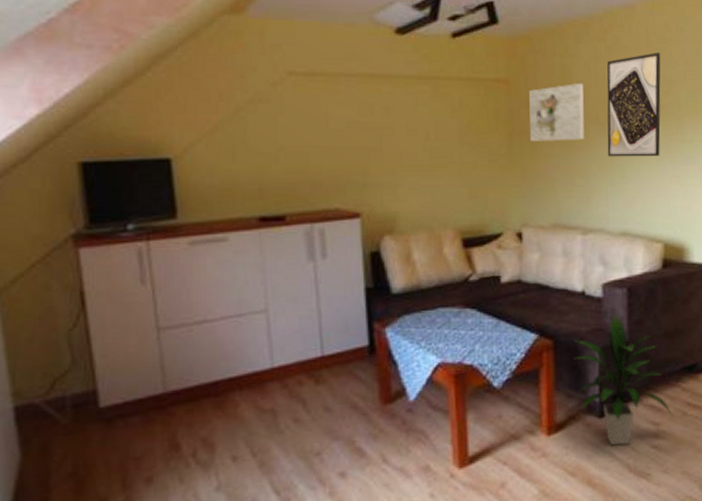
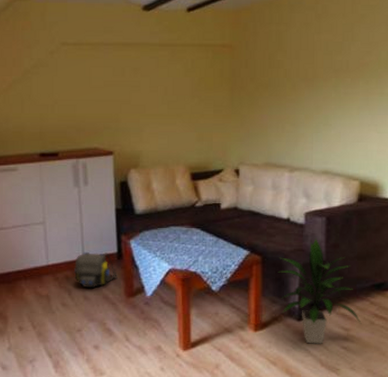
shoulder bag: none [309,346,370,396] -> present [73,252,118,289]
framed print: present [529,82,585,142] -> none [249,46,296,96]
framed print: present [607,52,661,157] -> none [314,18,365,108]

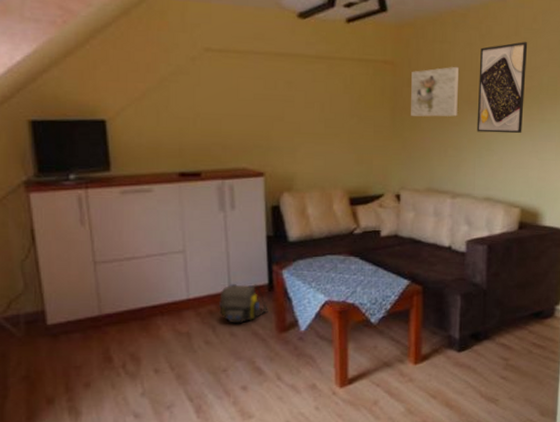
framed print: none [249,46,296,96] -> present [411,66,460,117]
indoor plant: present [277,238,362,344] -> none [438,266,521,375]
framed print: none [314,18,365,108] -> present [476,42,528,134]

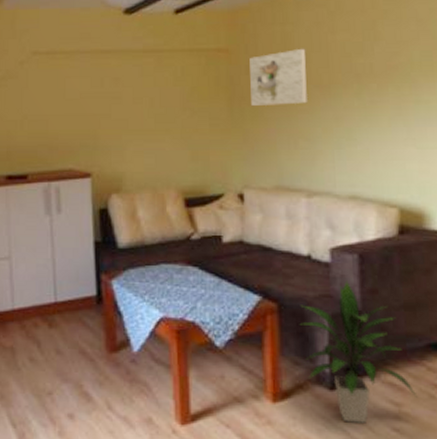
shoulder bag: present [218,284,268,324] -> none [43,295,97,340]
indoor plant: none [438,266,521,375] -> present [299,281,418,423]
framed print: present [476,42,528,134] -> none [330,14,392,120]

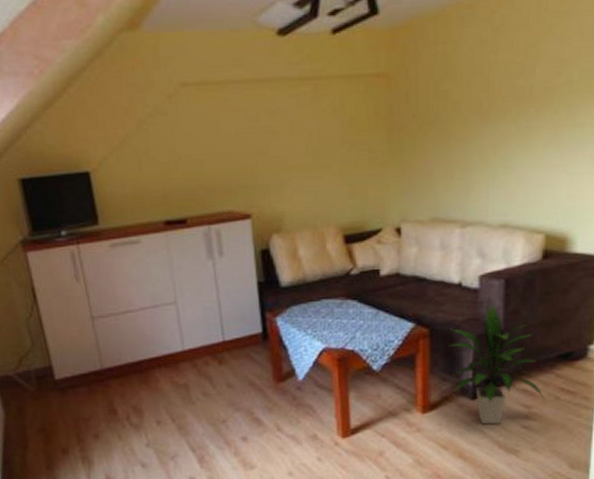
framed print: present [249,48,307,107] -> none [410,70,468,137]

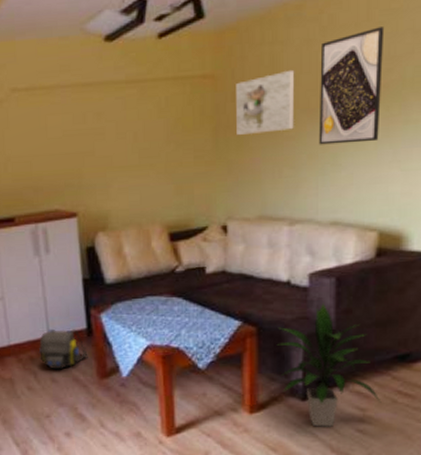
shoulder bag: none [213,333,264,375] -> present [38,329,88,370]
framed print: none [410,70,468,137] -> present [236,69,295,136]
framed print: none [489,29,554,148] -> present [318,27,385,145]

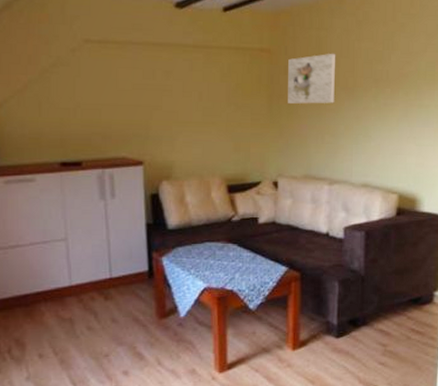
shoulder bag: present [38,329,88,370] -> none [100,271,148,310]
indoor plant: present [276,303,382,427] -> none [316,253,399,361]
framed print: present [318,27,385,145] -> none [354,27,405,120]

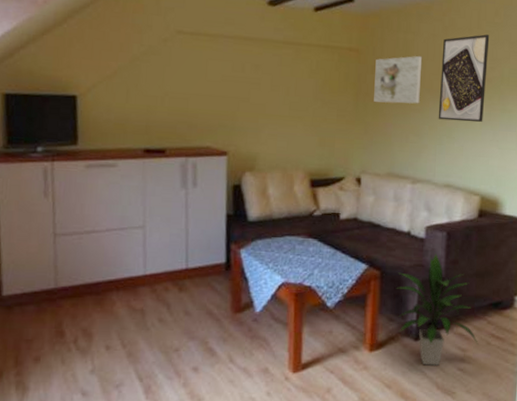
indoor plant: none [316,253,399,361] -> present [396,253,479,366]
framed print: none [354,27,405,120] -> present [438,34,490,123]

